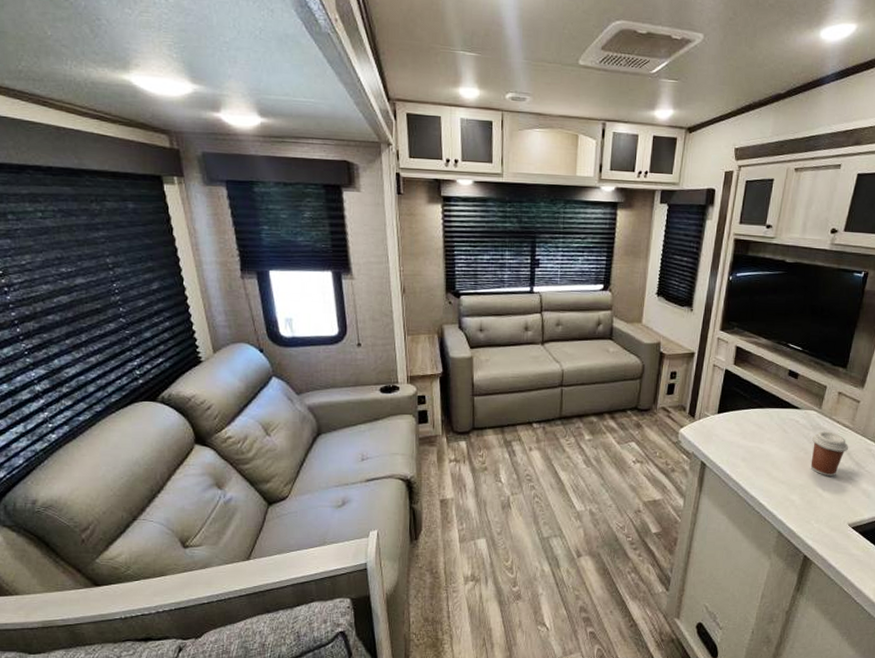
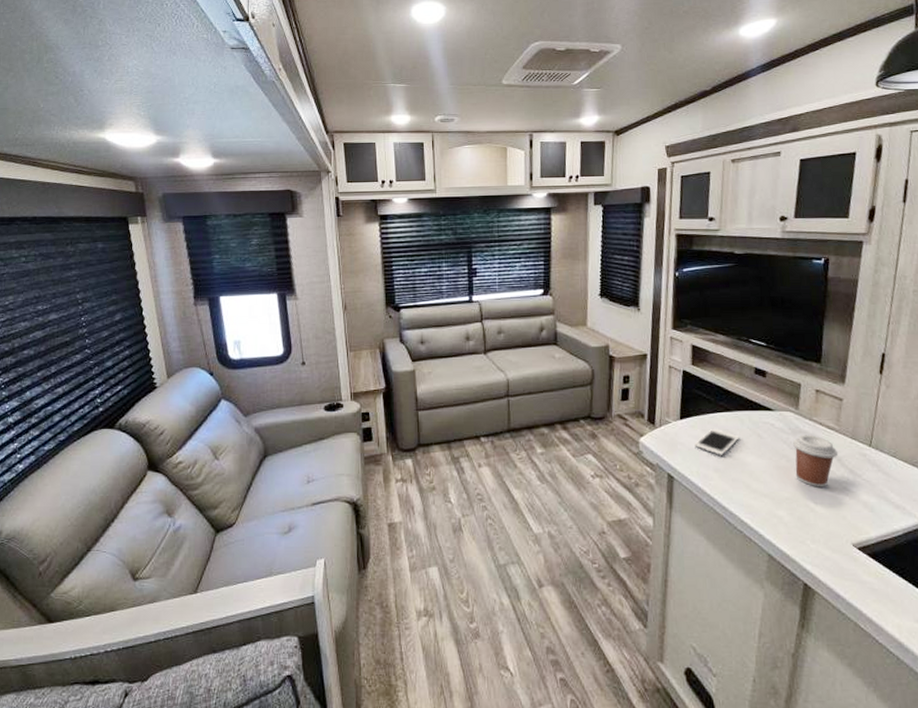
cell phone: none [728,422,767,447] -> present [694,428,739,455]

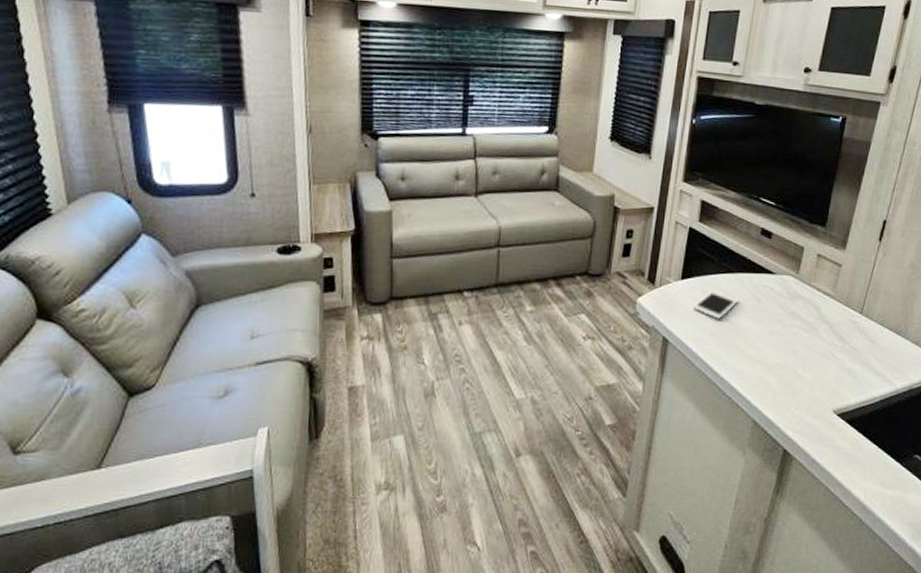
coffee cup: present [793,435,839,487] -> none [788,300,831,354]

